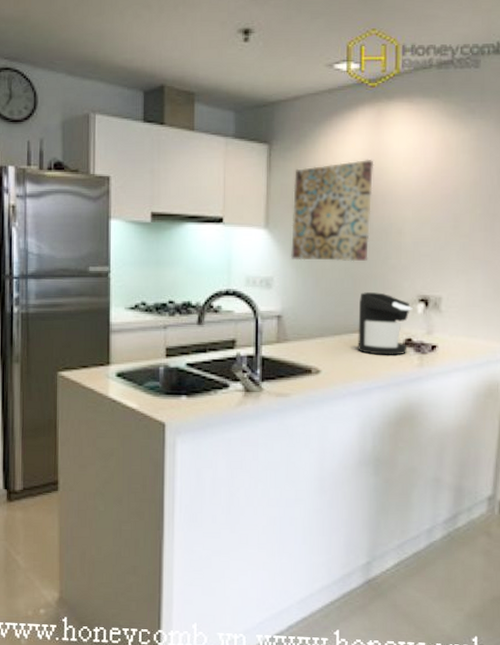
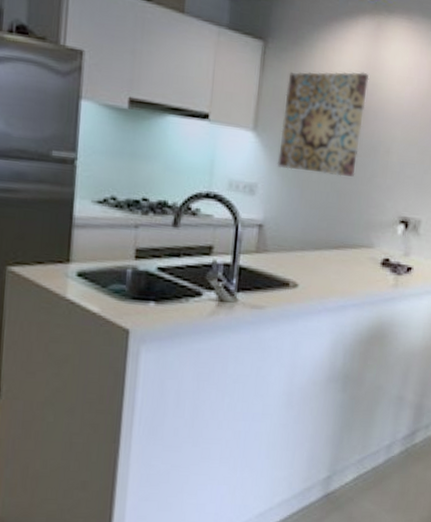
coffee maker: present [358,292,413,355] -> none [336,208,393,275]

